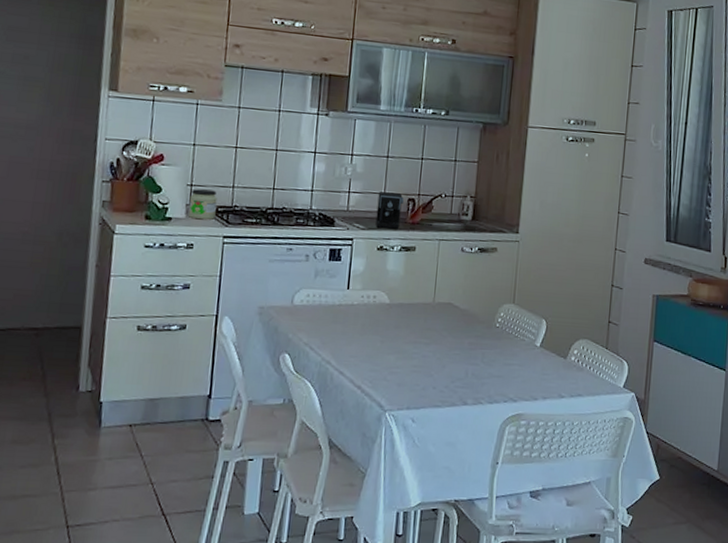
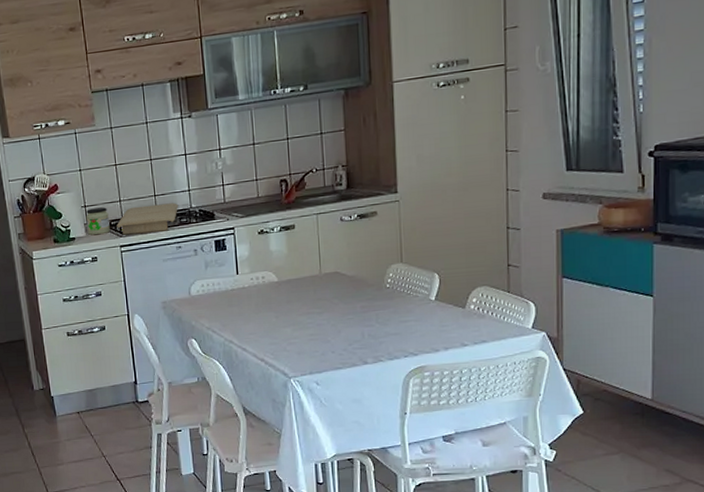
cutting board: none [224,196,298,229] -> present [116,203,179,236]
coffee maker: present [375,192,433,229] -> none [251,177,308,213]

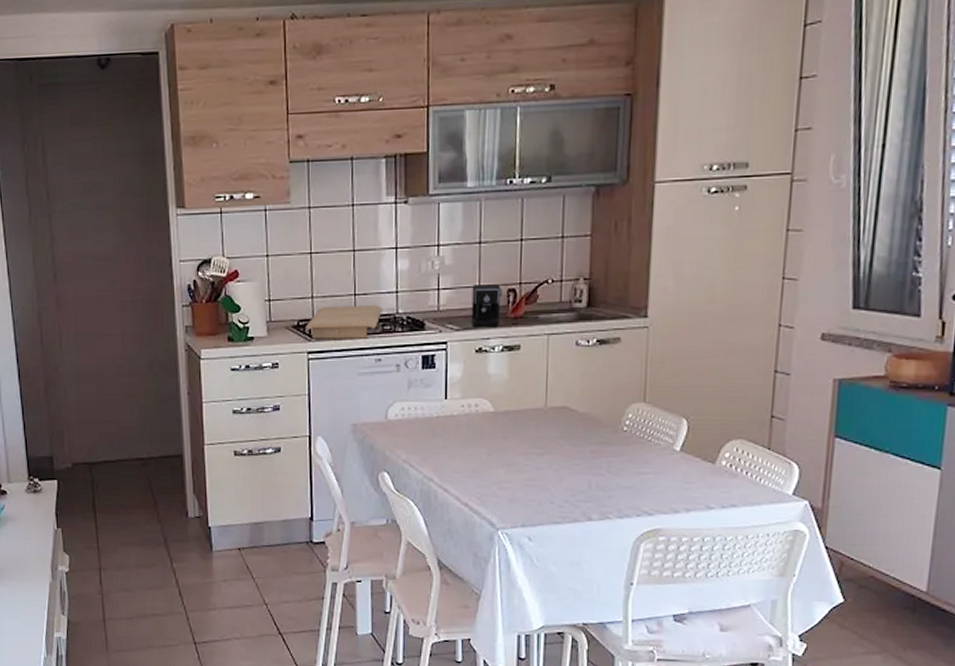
jar: present [86,207,110,236] -> none [269,303,297,337]
coffee maker: none [251,177,308,213] -> present [471,284,540,326]

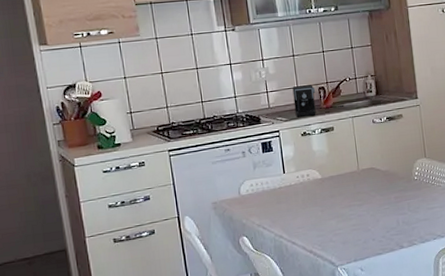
cutting board: present [305,305,383,341] -> none [164,108,226,141]

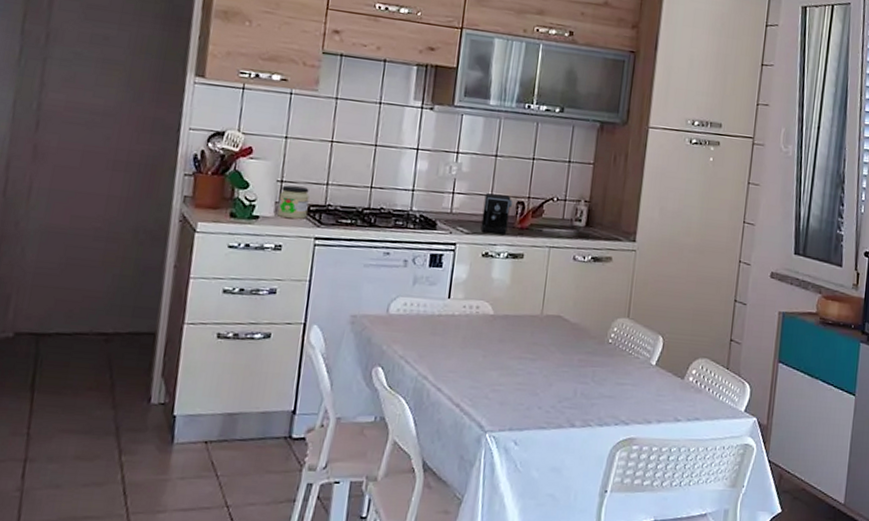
jar: none [132,113,158,141] -> present [277,185,310,220]

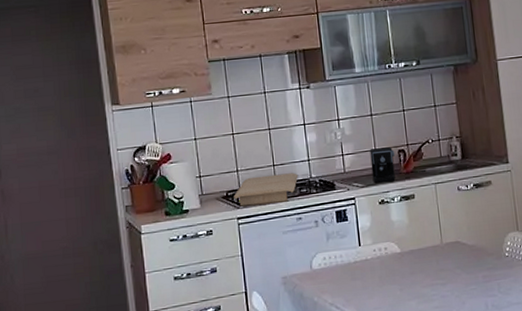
jar: present [277,185,310,220] -> none [201,177,227,207]
cutting board: none [316,194,398,231] -> present [233,173,299,208]

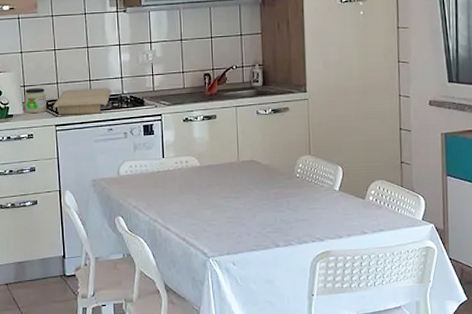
jar: none [201,177,227,207] -> present [24,88,47,114]
coffee maker: present [370,147,426,183] -> none [178,70,229,102]

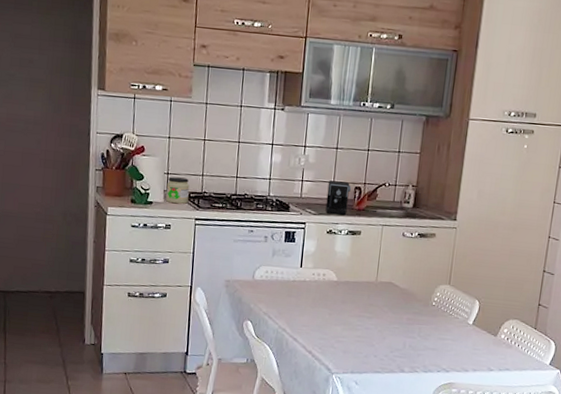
cutting board: present [53,88,112,116] -> none [195,183,258,213]
coffee maker: none [178,70,229,102] -> present [325,180,377,215]

